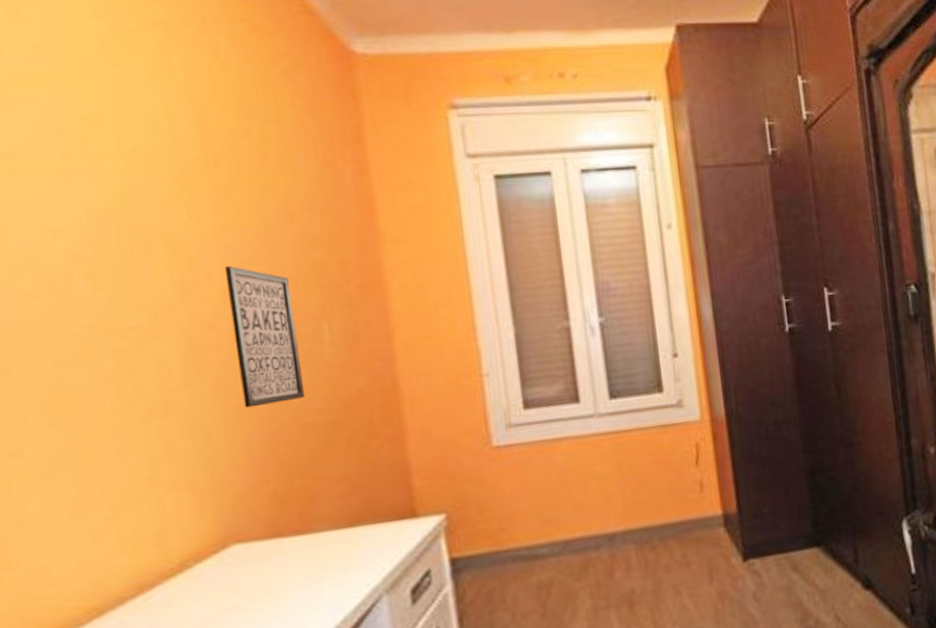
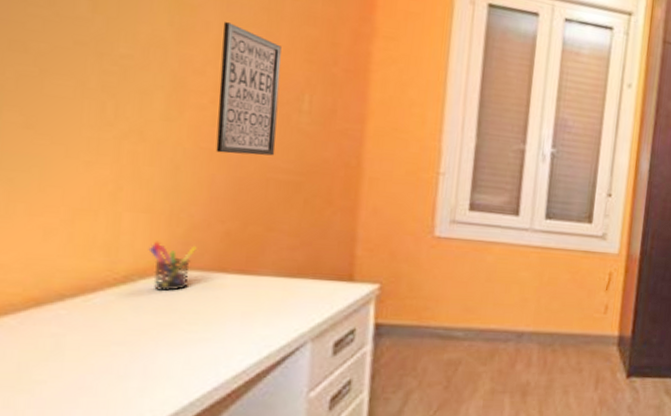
pen holder: none [198,515,247,573] -> present [148,241,197,292]

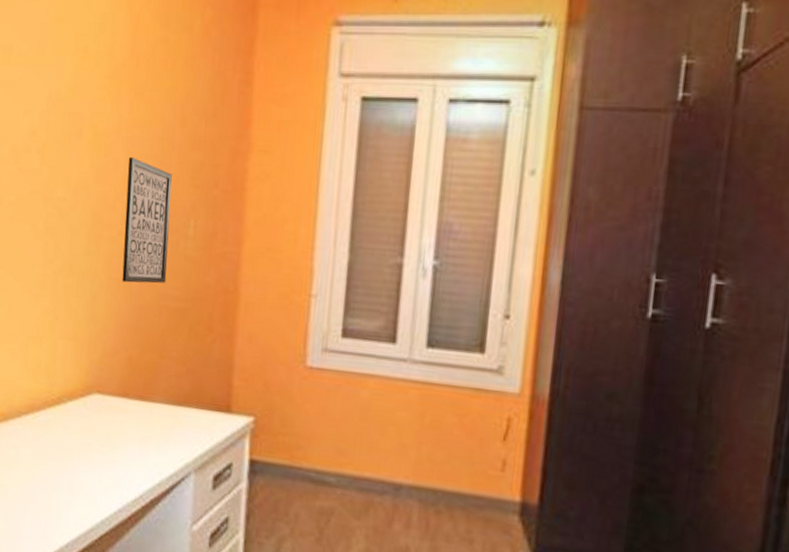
pen holder: present [148,241,197,292] -> none [74,366,108,414]

